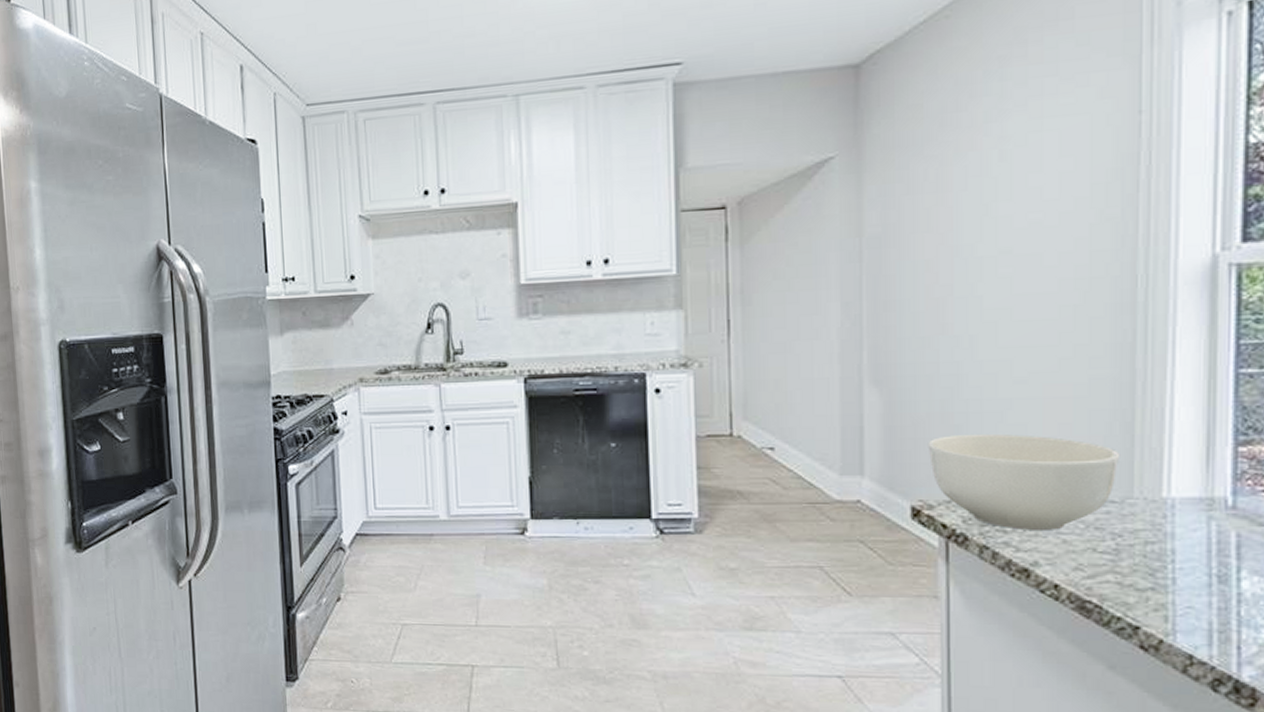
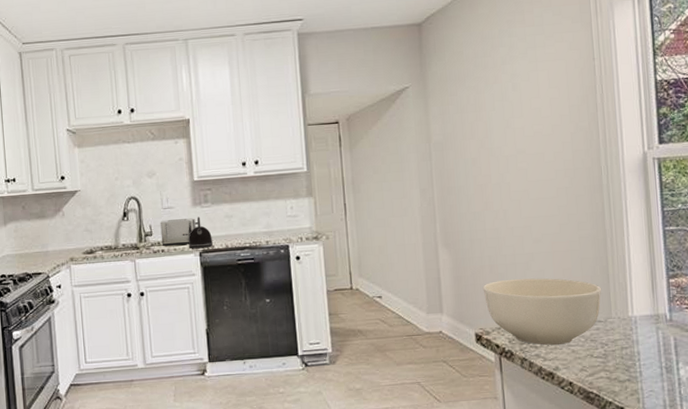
toaster: none [474,332,525,369] -> present [160,217,199,247]
kettle: none [509,331,543,373] -> present [188,217,214,249]

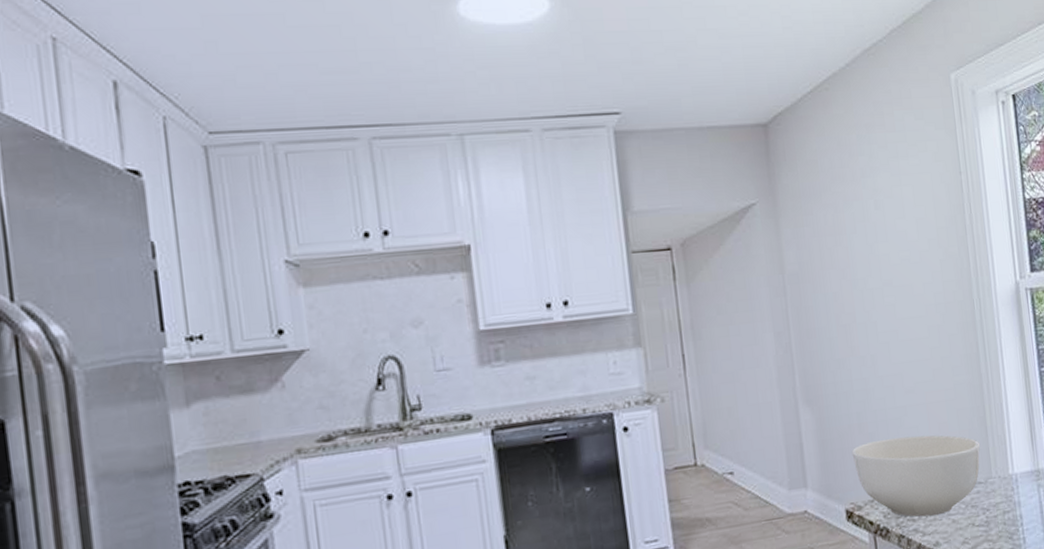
toaster: present [160,217,199,247] -> none [432,381,489,425]
kettle: present [188,217,214,249] -> none [474,380,511,425]

